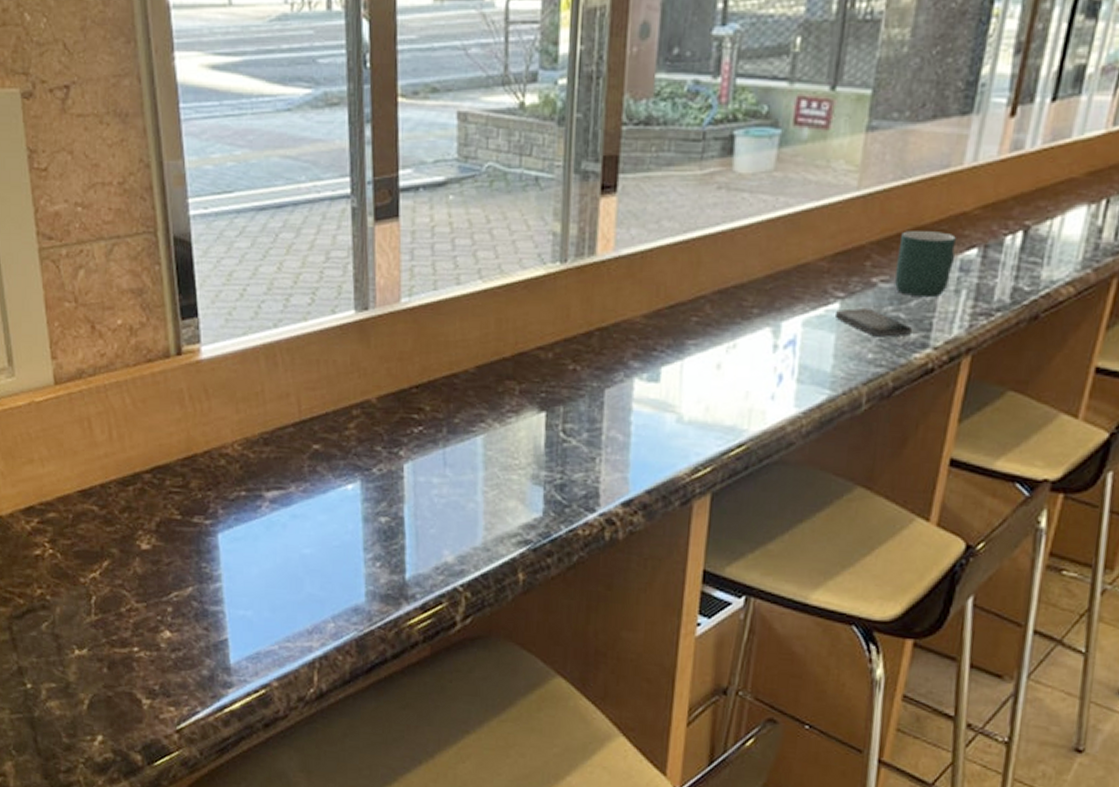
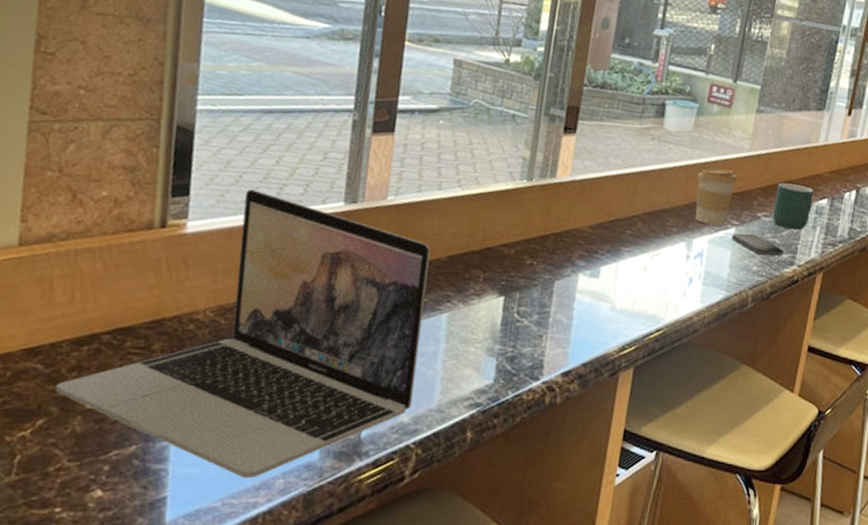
laptop: none [113,304,456,622] -> present [55,189,431,479]
coffee cup: none [783,220,841,301] -> present [695,168,737,226]

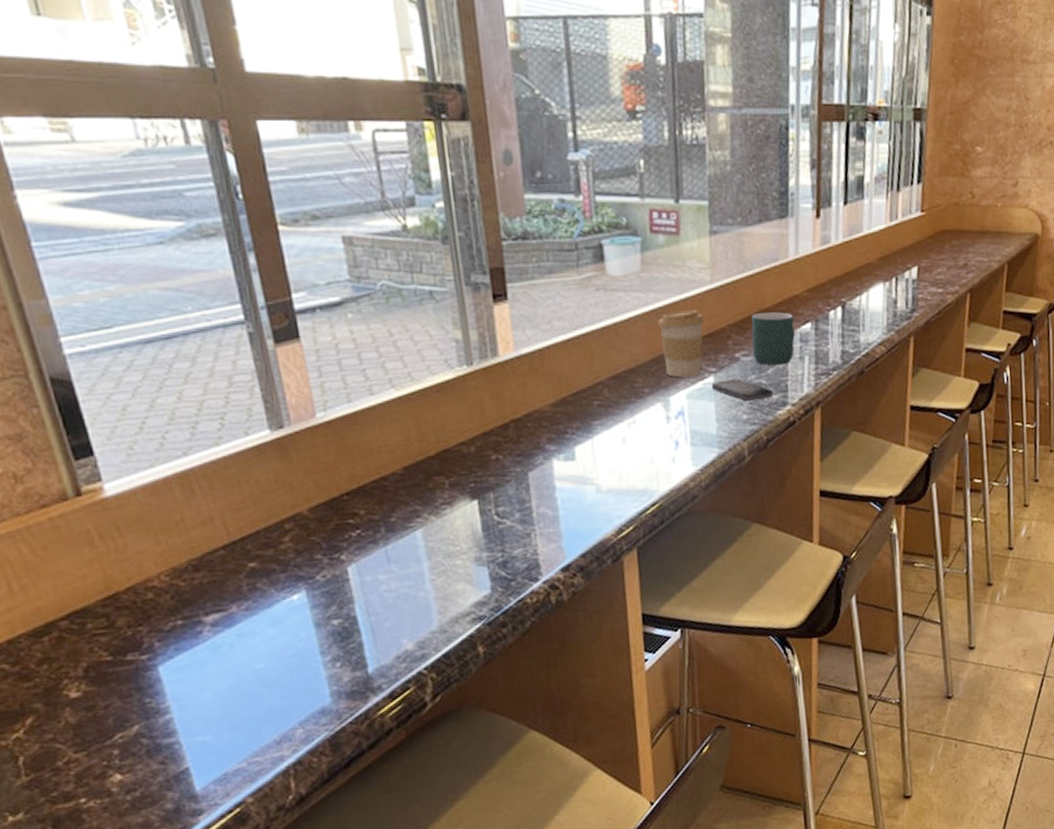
laptop: present [55,189,431,479] -> none [31,434,411,736]

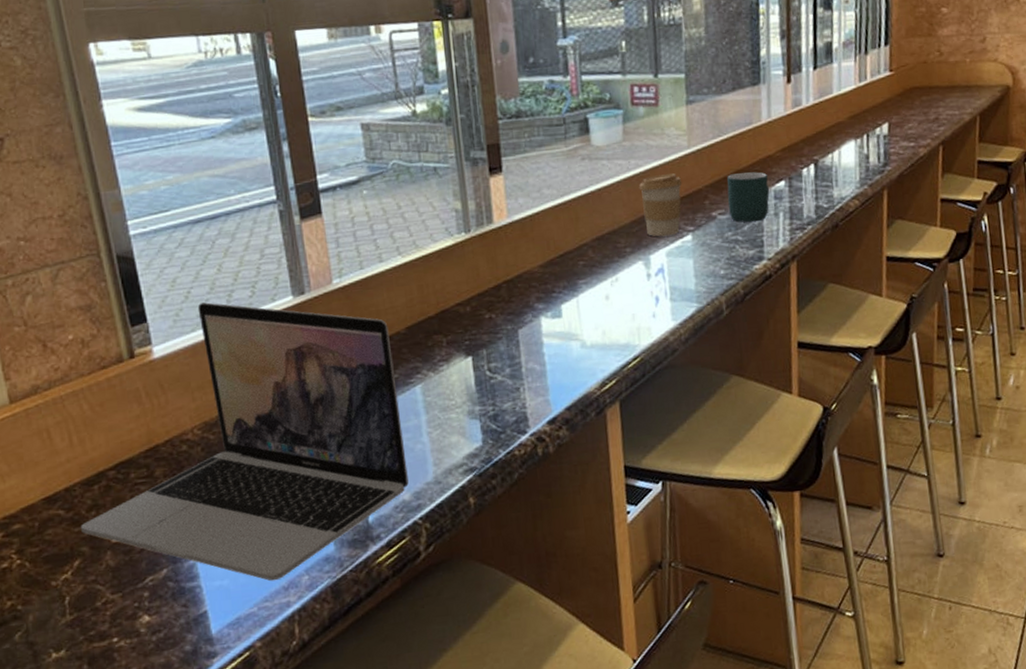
laptop: none [31,434,411,736] -> present [81,302,409,582]
smartphone: present [711,379,773,401] -> none [689,236,749,257]

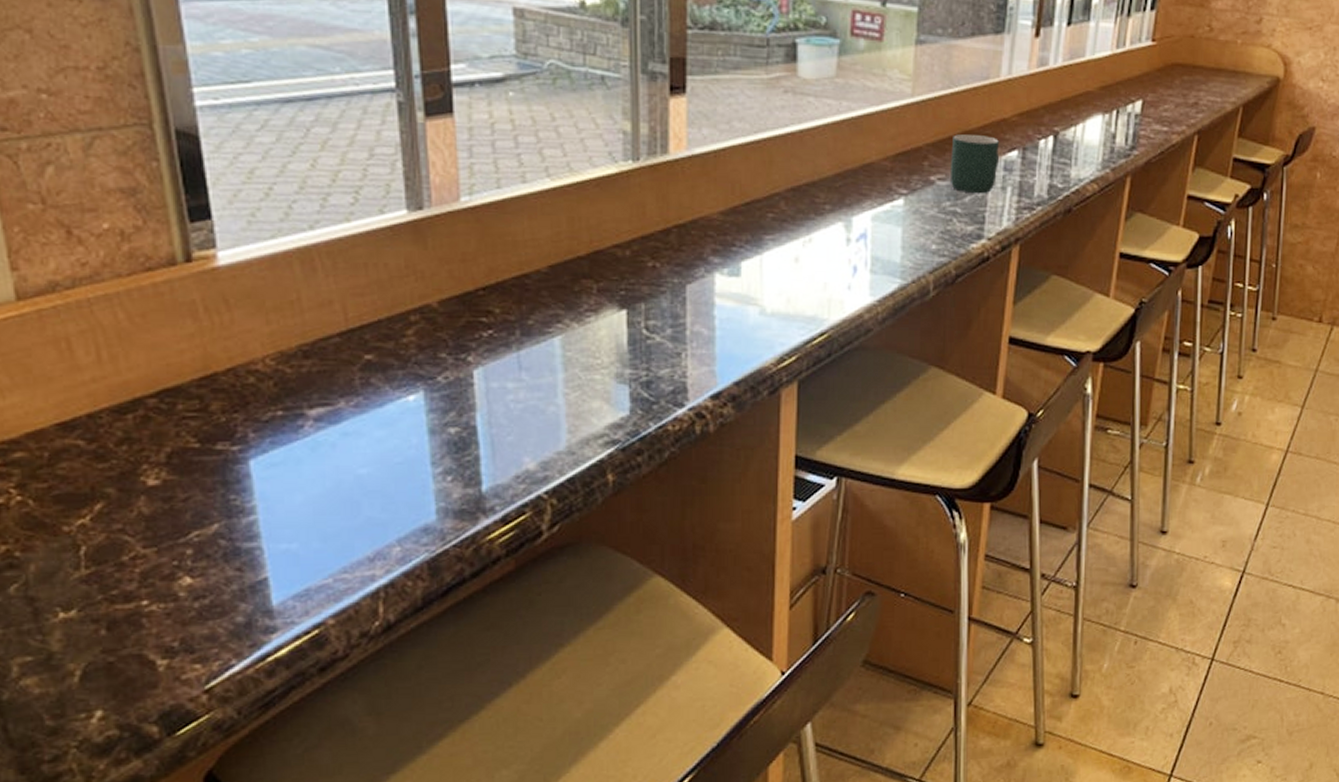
laptop: present [81,302,409,582] -> none [107,204,535,550]
coffee cup: present [639,173,683,237] -> none [848,123,900,197]

